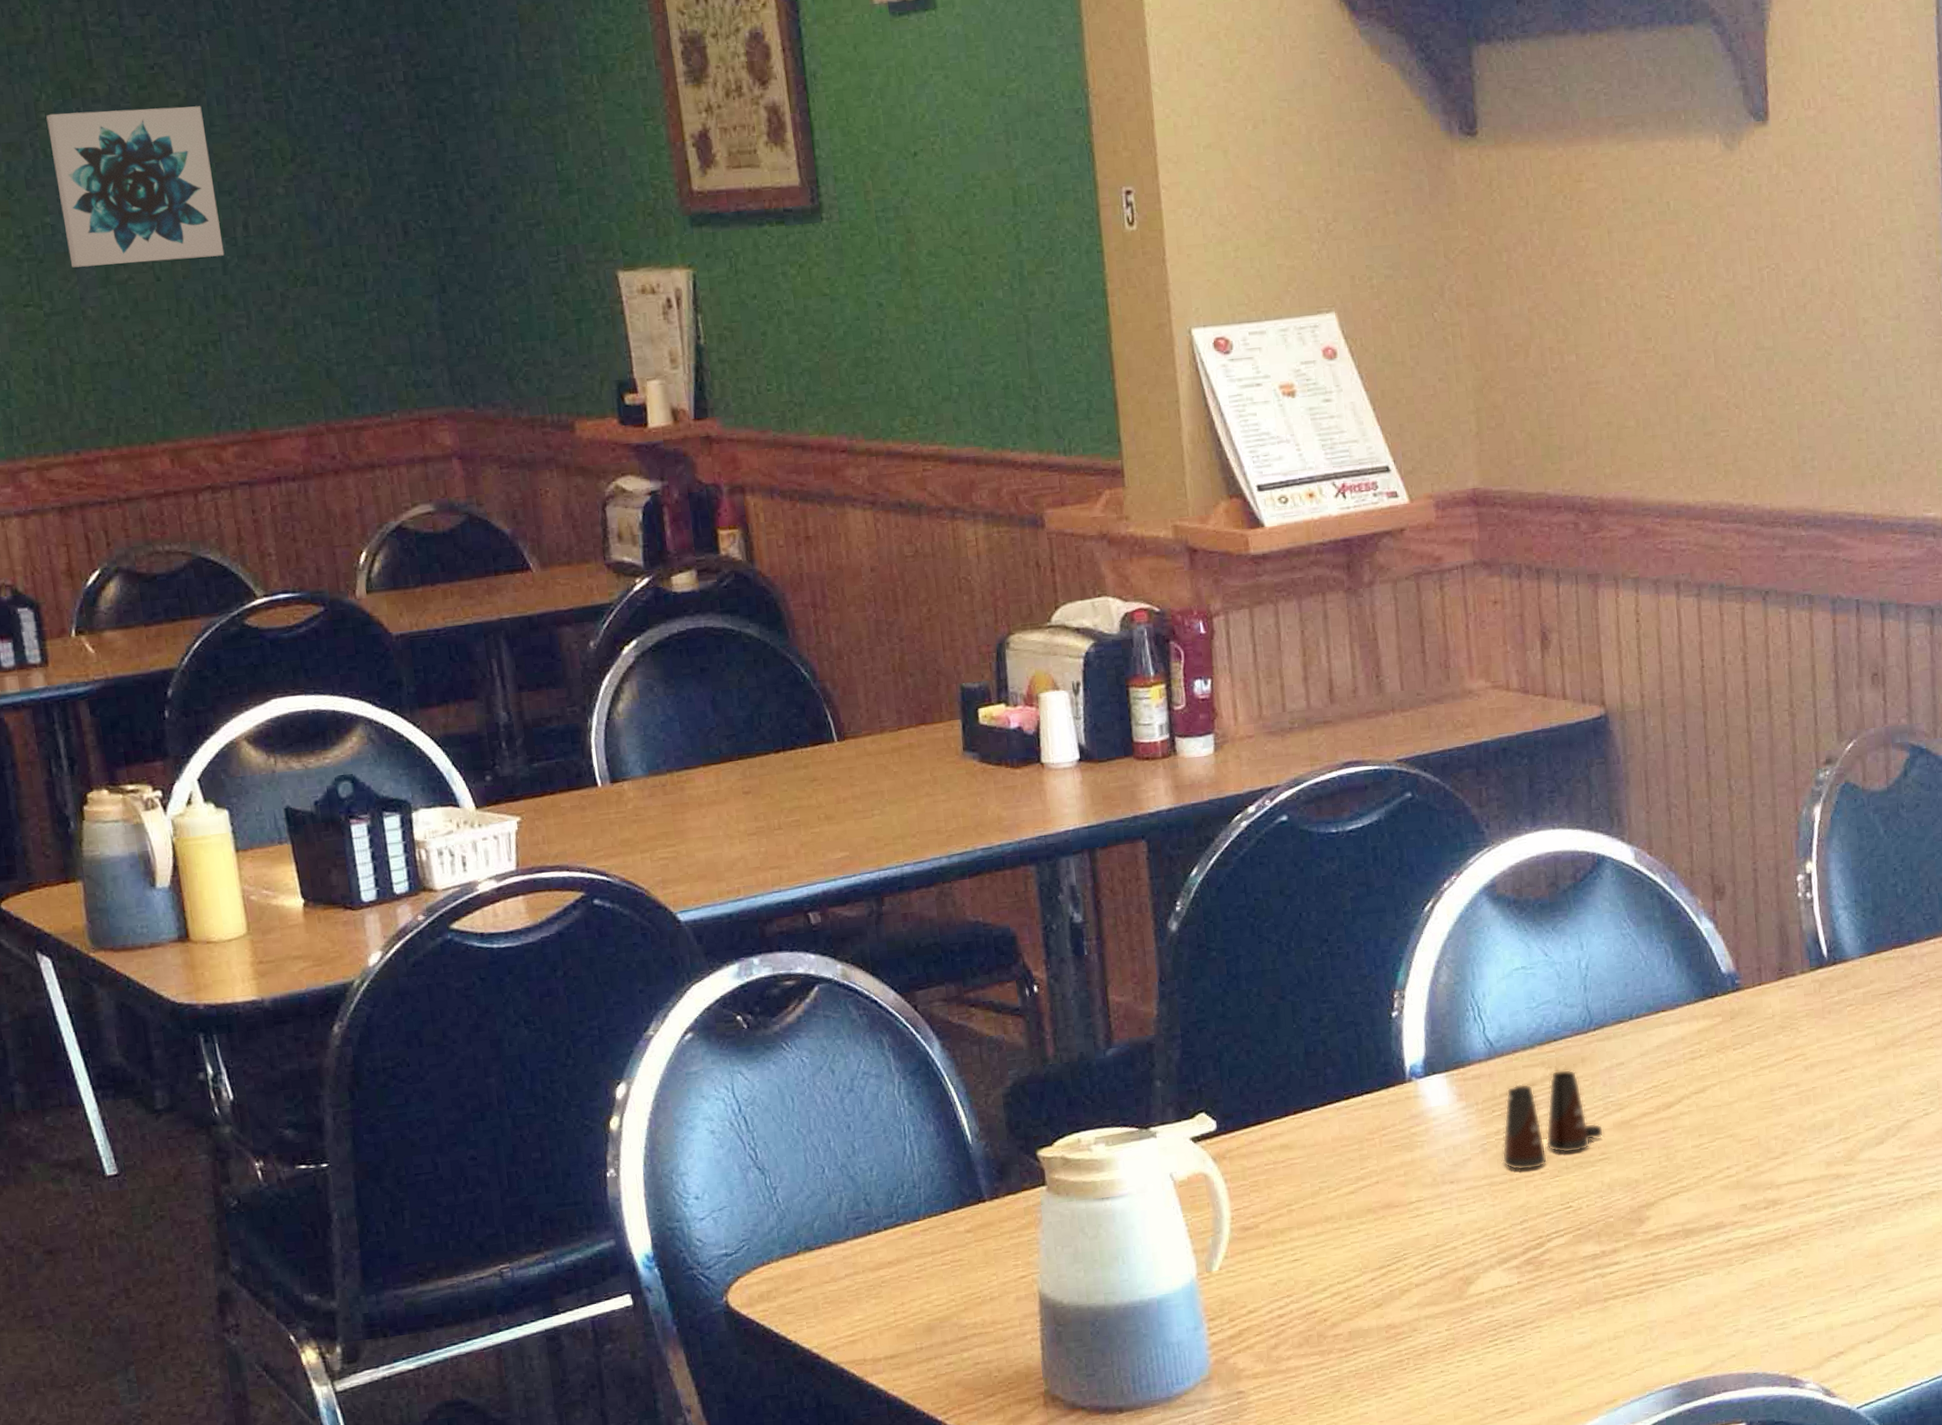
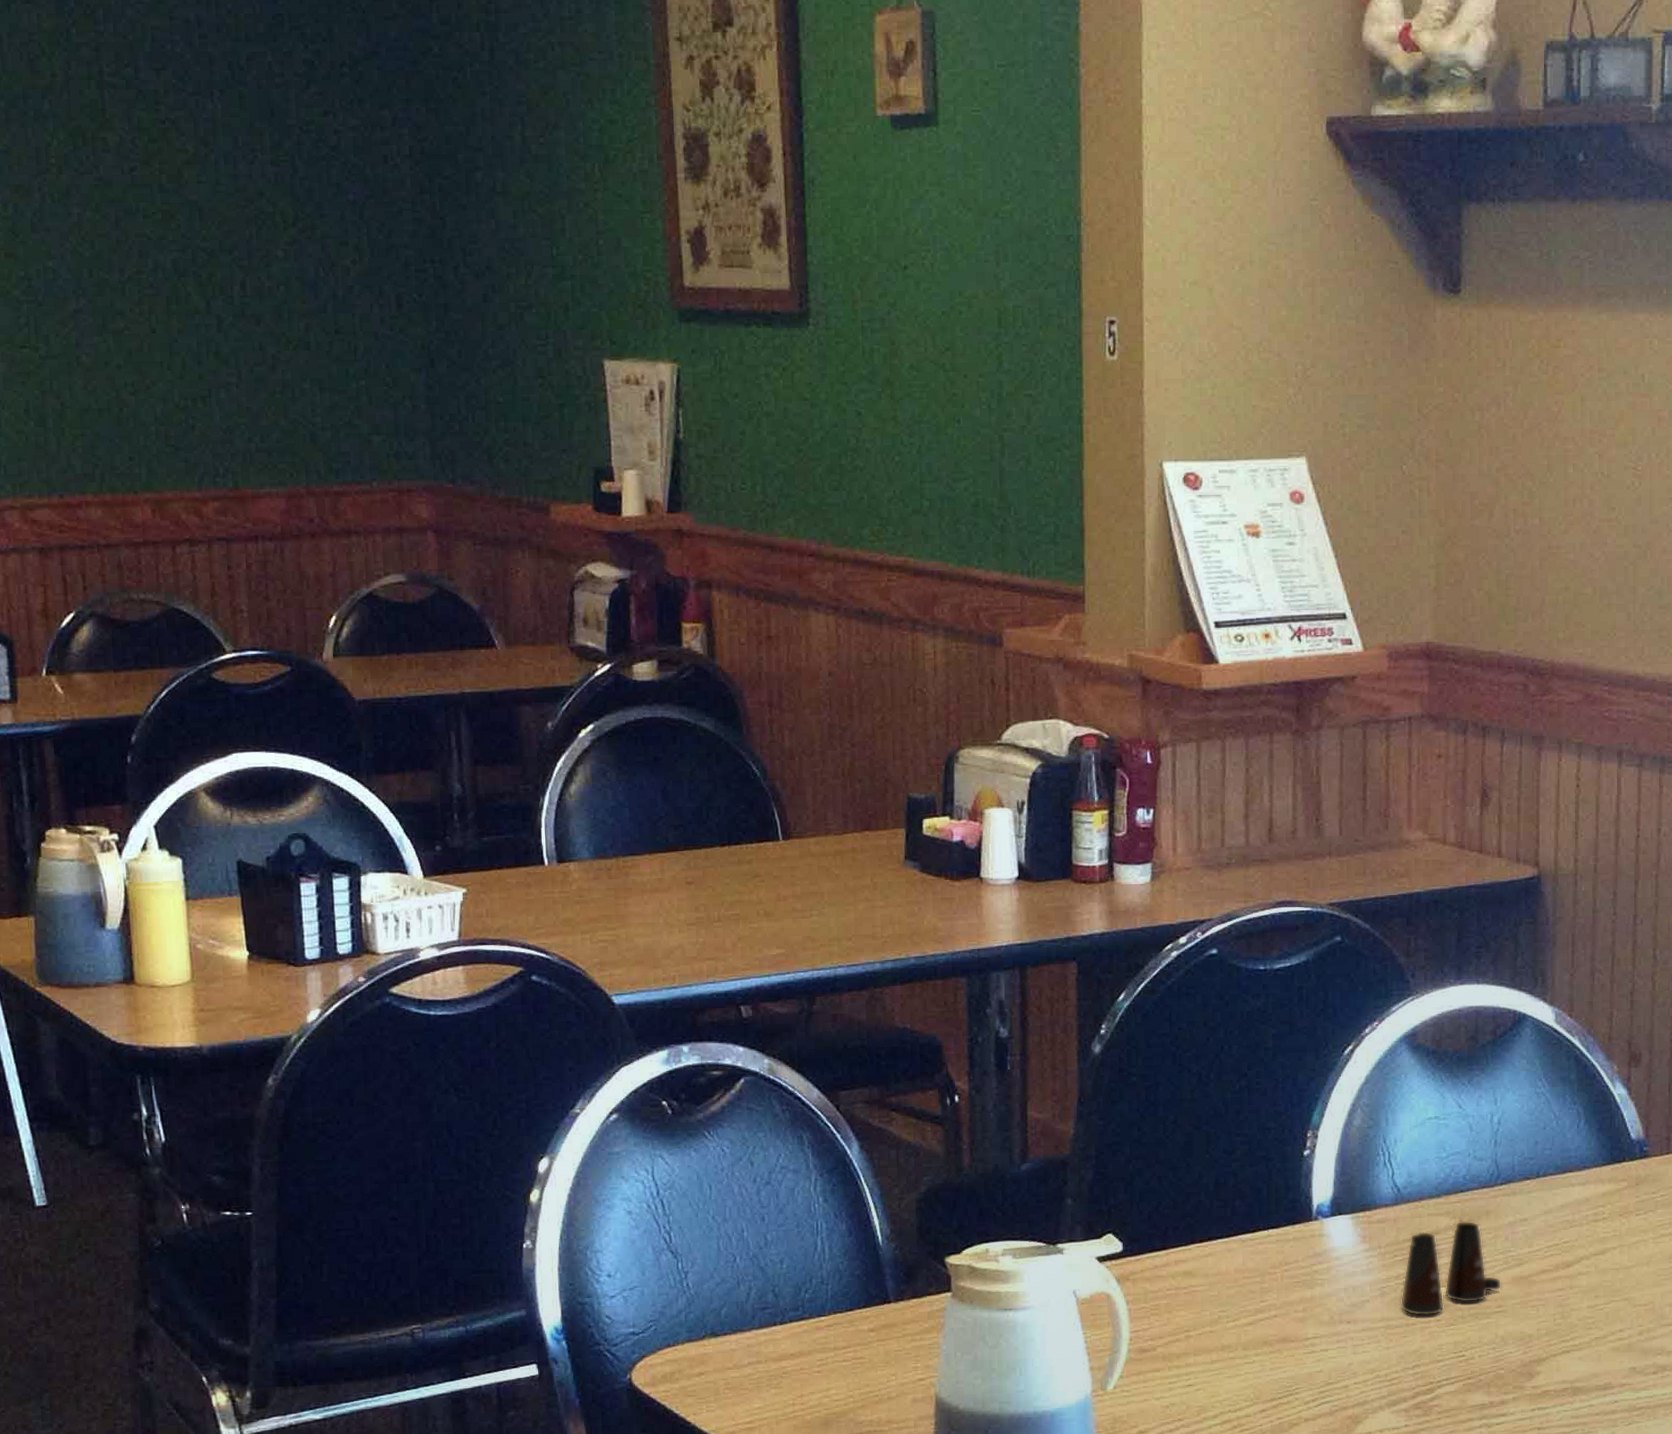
wall art: present [46,106,225,268] -> none [56,159,220,314]

